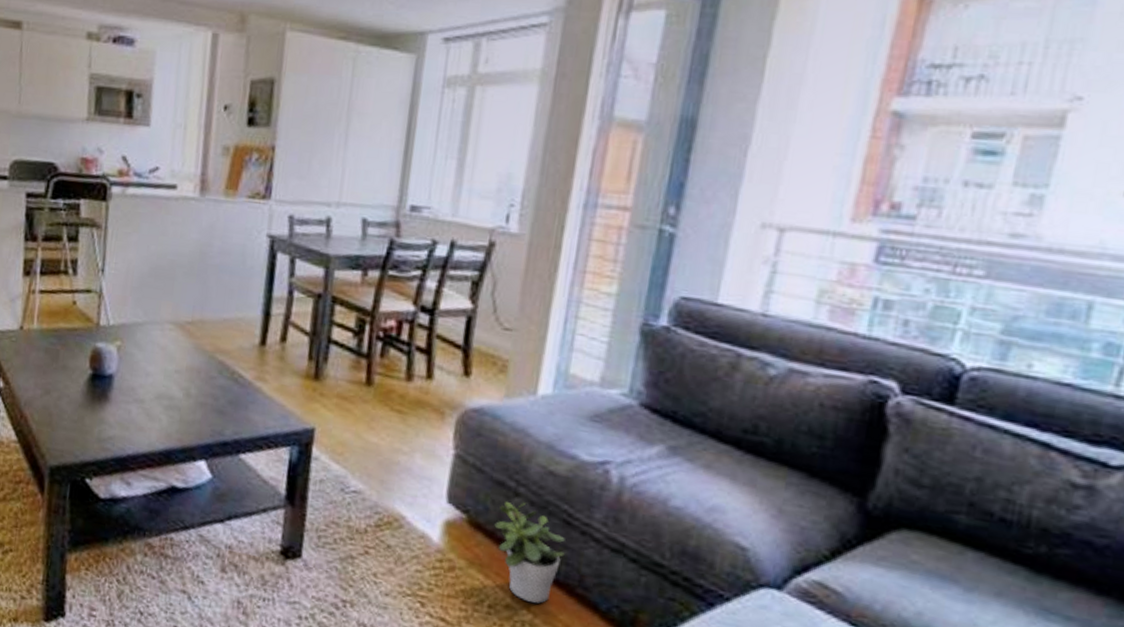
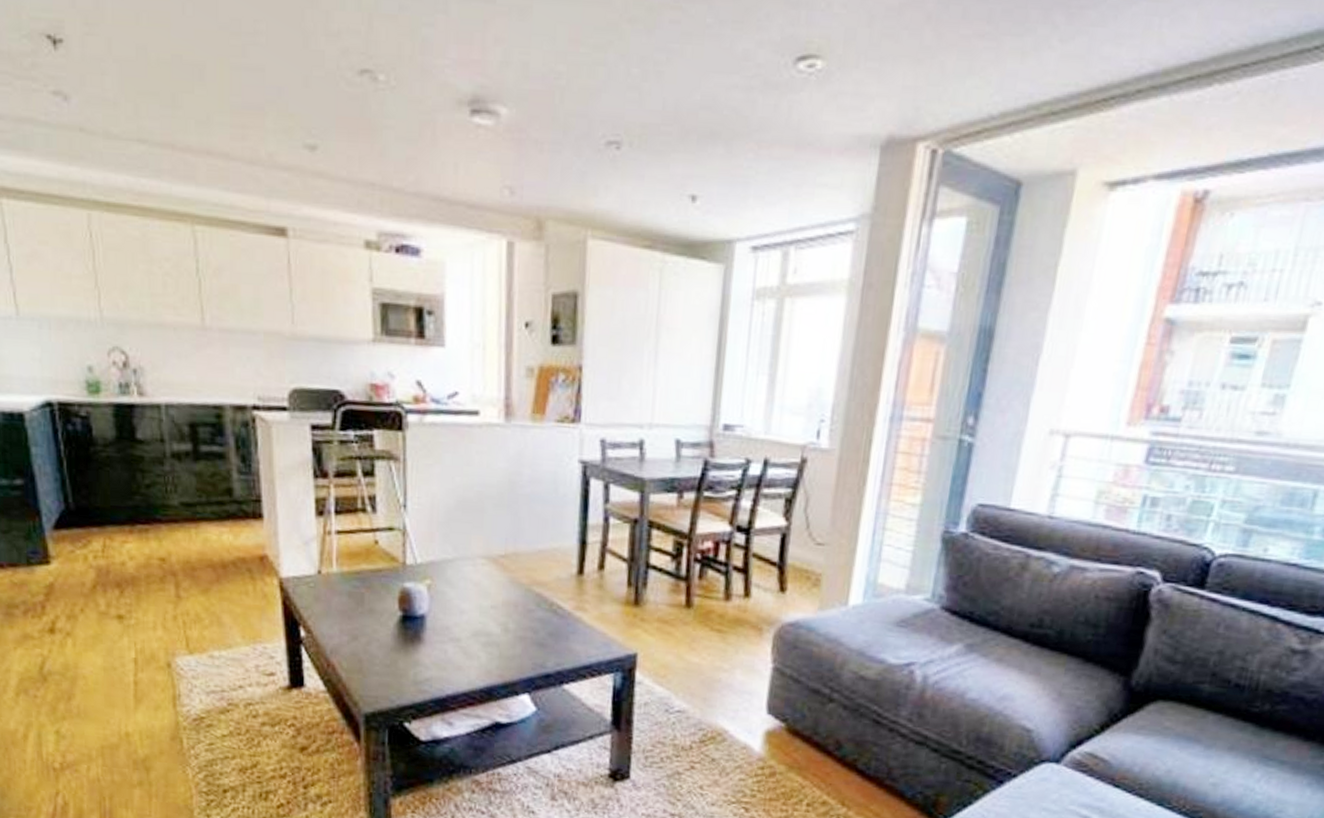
potted plant: present [494,501,565,604] -> none [811,707,875,798]

